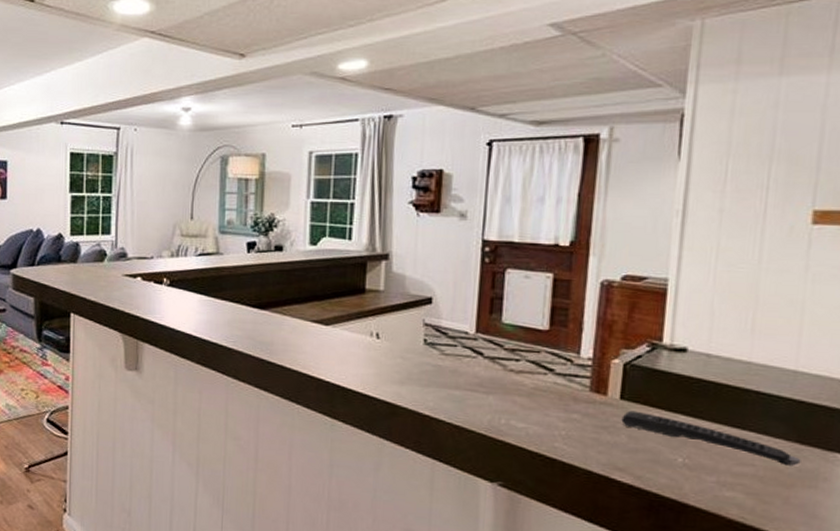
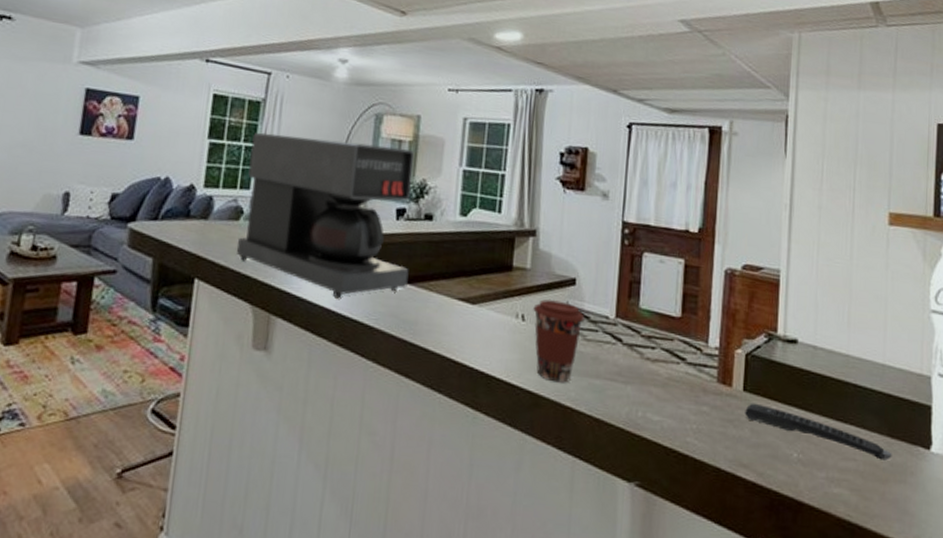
coffee maker: none [104,183,262,325] -> present [237,132,415,299]
coffee cup: none [388,317,443,394] -> present [533,298,585,383]

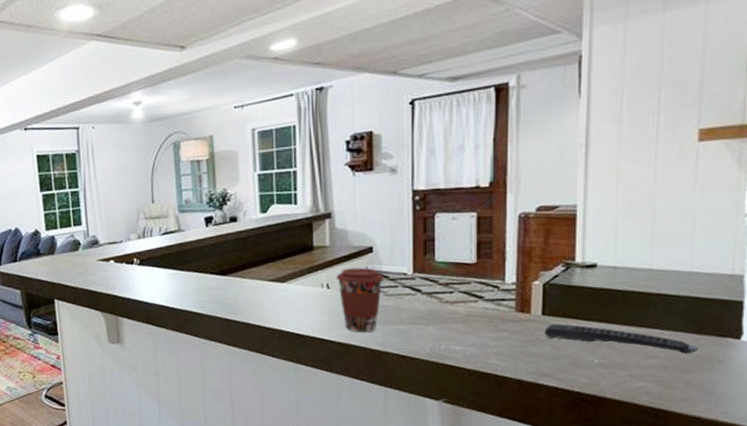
coffee maker: present [237,132,415,299] -> none [75,166,224,296]

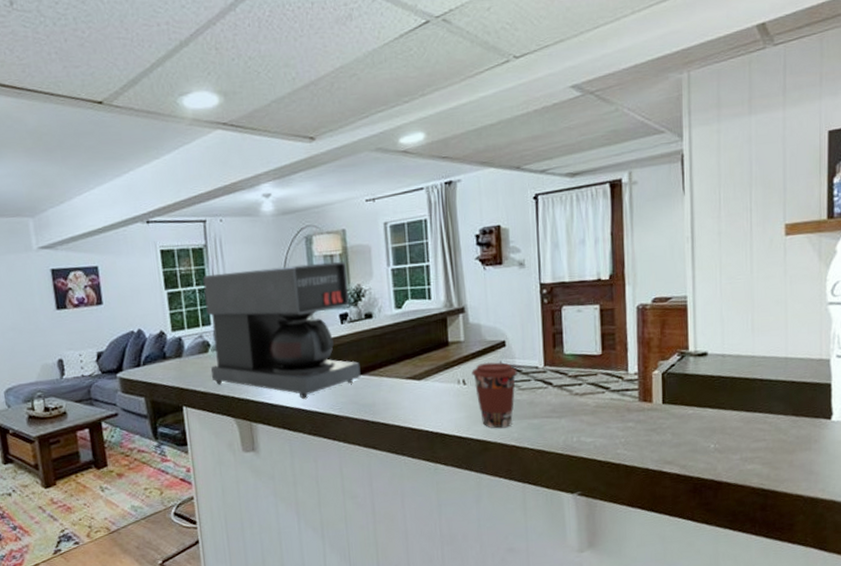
coffee maker: none [75,166,224,296] -> present [203,261,361,399]
remote control: present [544,323,699,354] -> none [665,411,798,436]

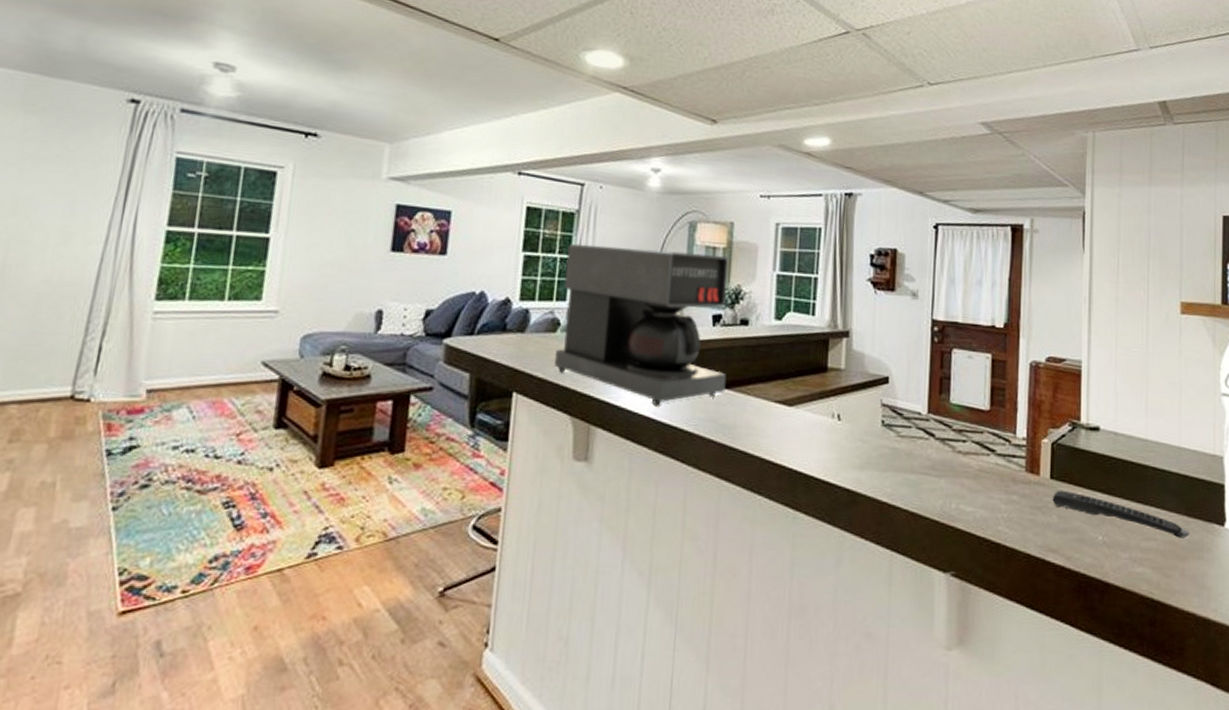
coffee cup: present [472,362,518,429] -> none [848,397,898,480]
remote control: none [665,411,798,436] -> present [1052,490,1190,539]

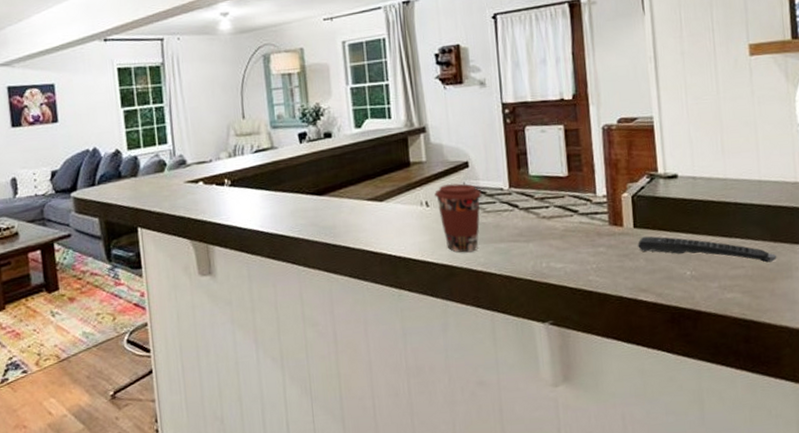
coffee maker: present [555,243,729,406] -> none [159,79,321,220]
coffee cup: none [848,397,898,480] -> present [434,183,482,253]

